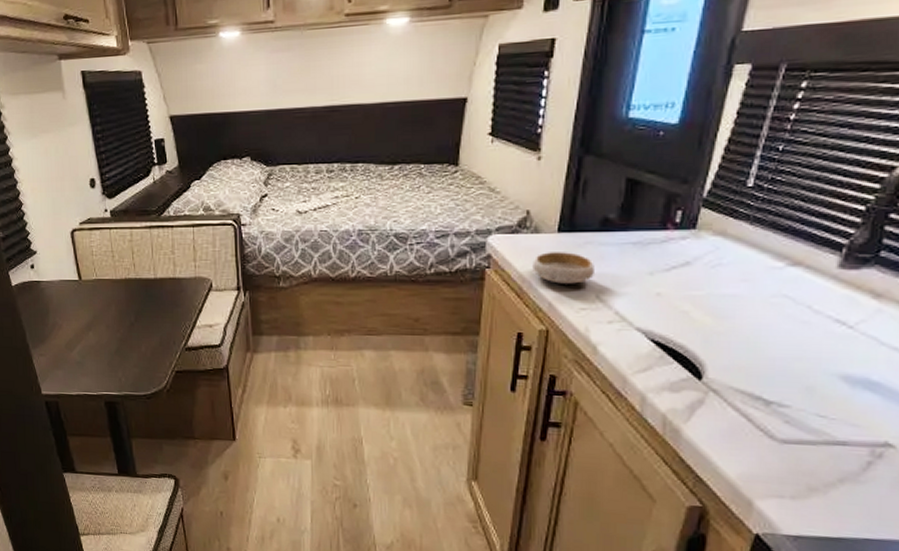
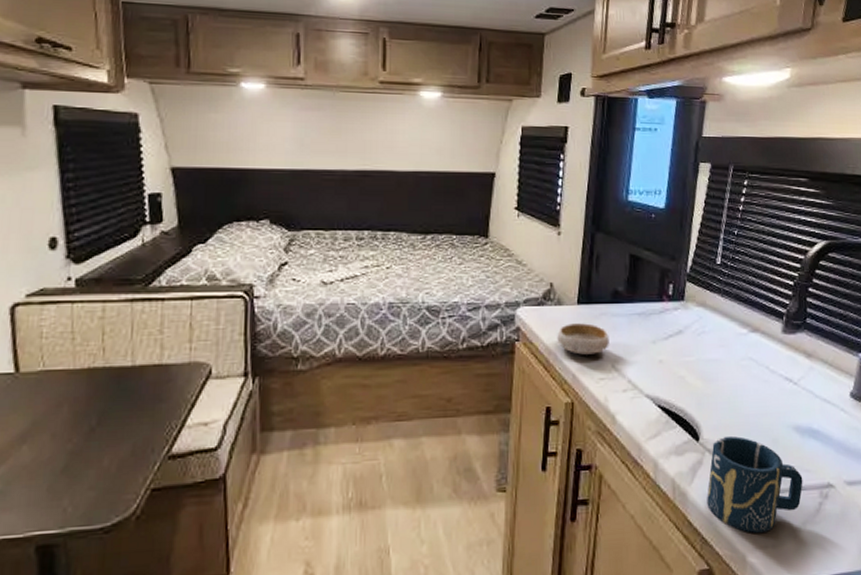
cup: none [706,377,847,482] -> present [707,435,803,533]

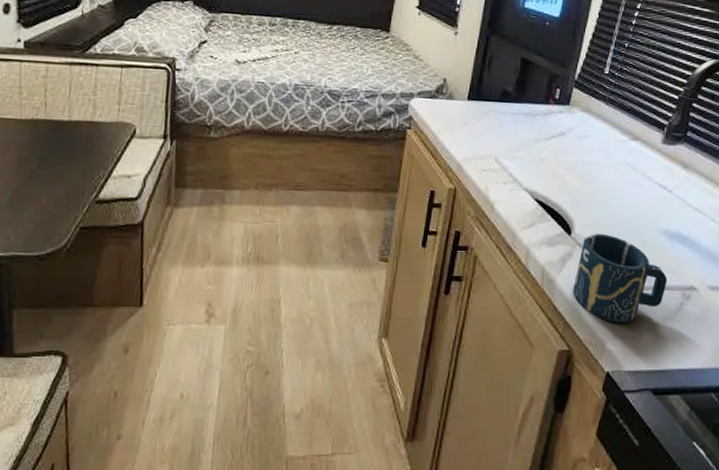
bowl: present [557,323,609,355] -> none [446,117,495,147]

